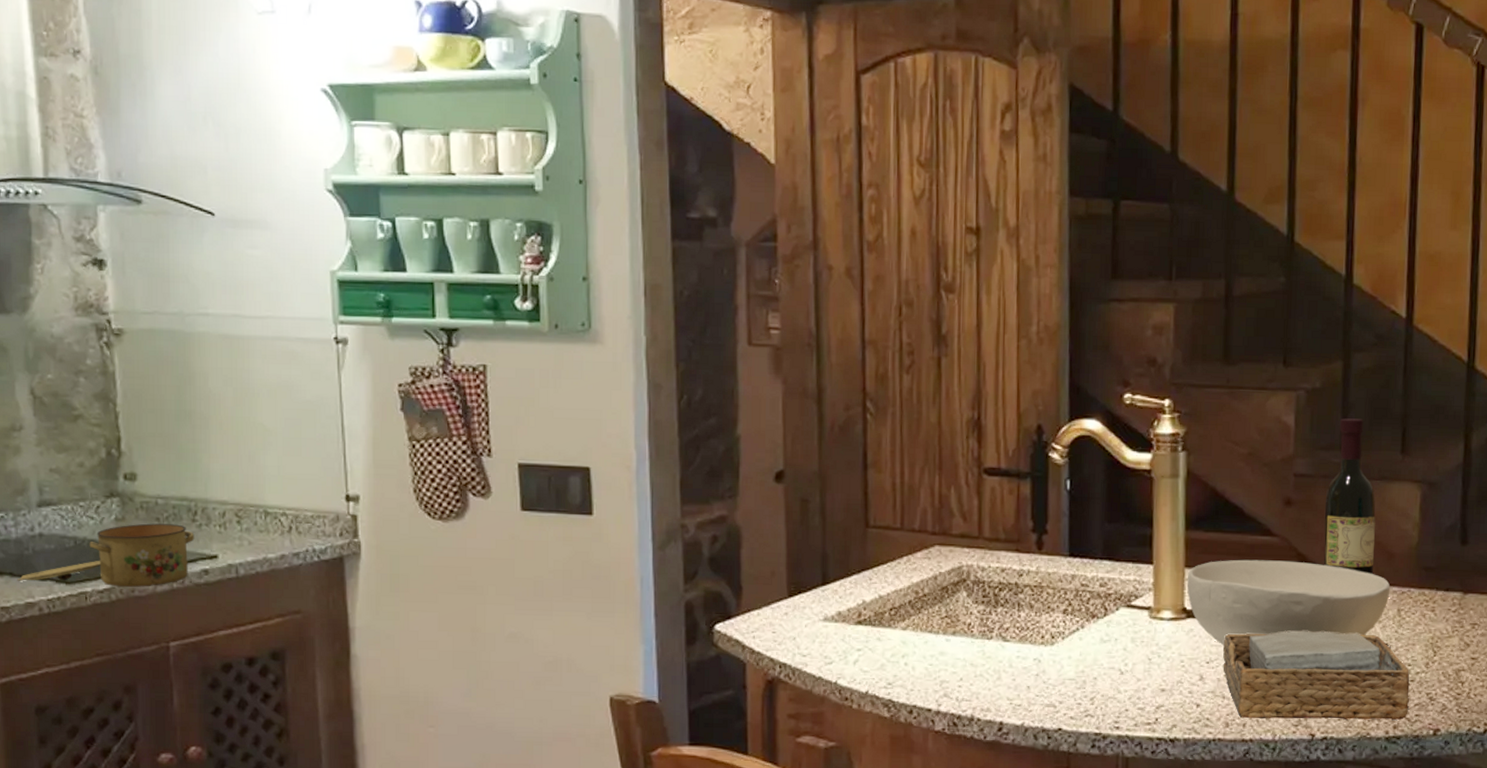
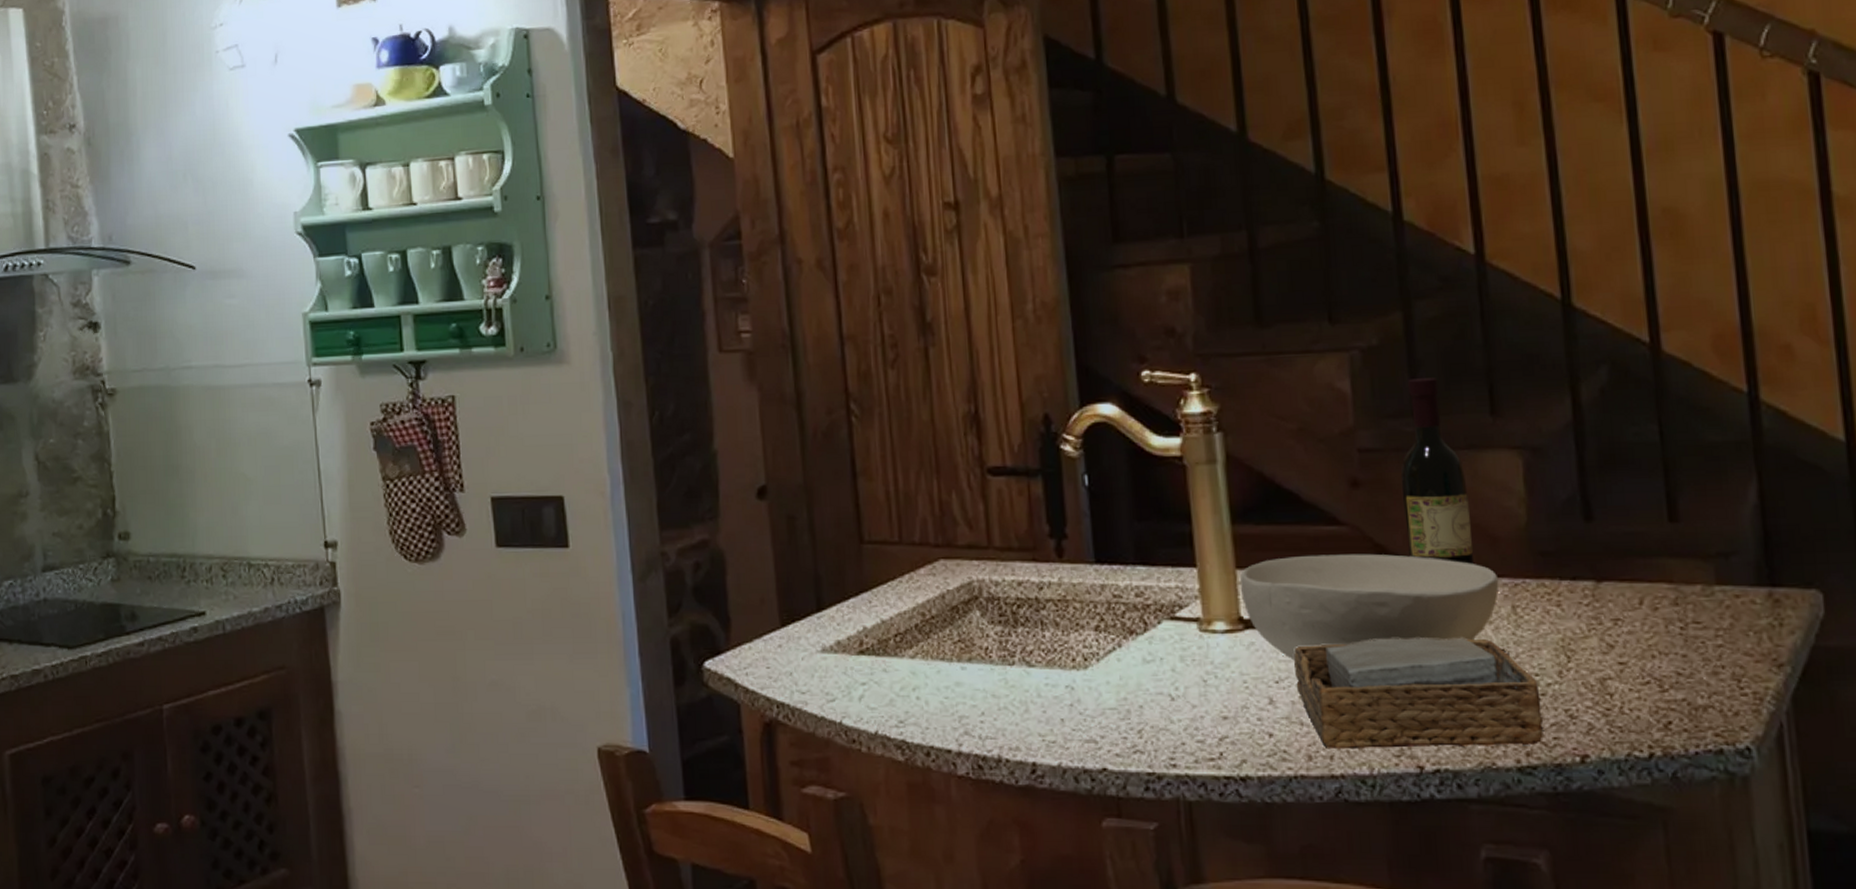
cooking pot: present [17,523,195,588] -> none [24,582,184,650]

